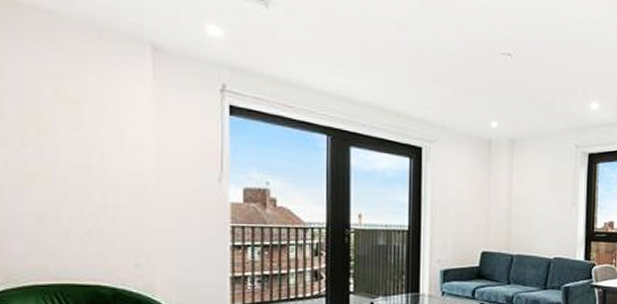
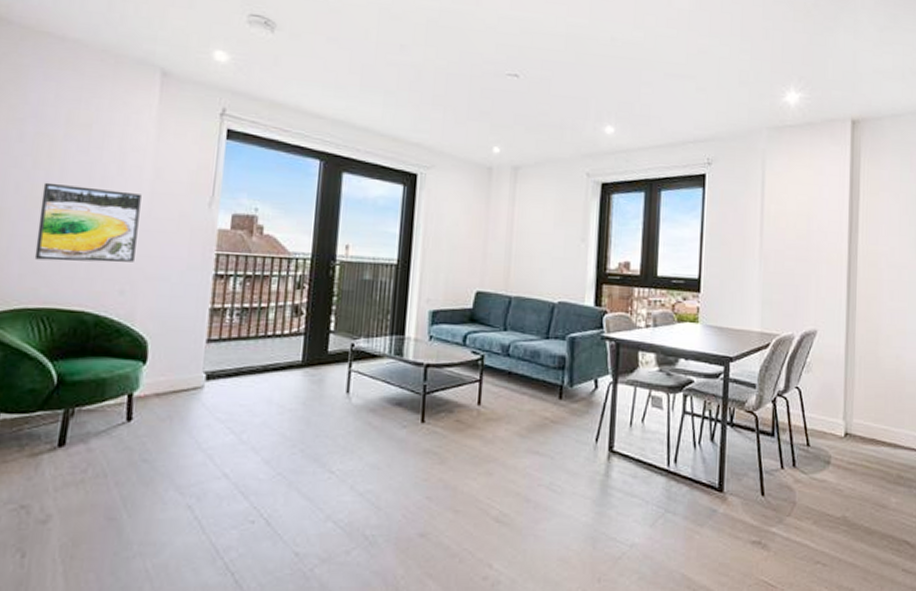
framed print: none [36,160,147,238] -> present [34,182,142,263]

